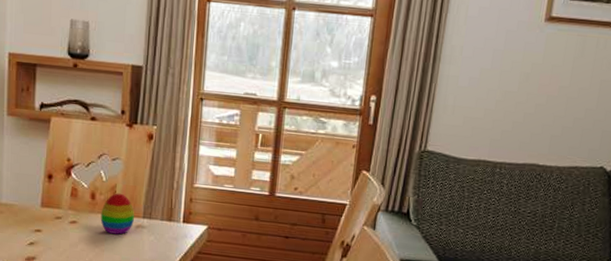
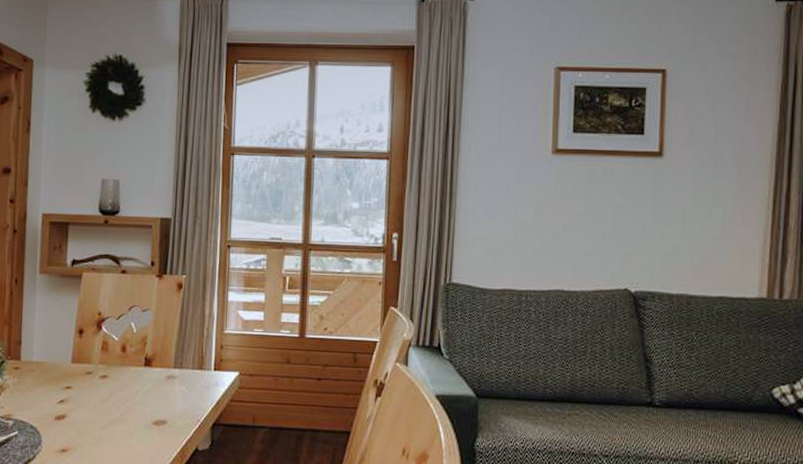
decorative egg: present [100,193,134,235] -> none [131,344,165,387]

